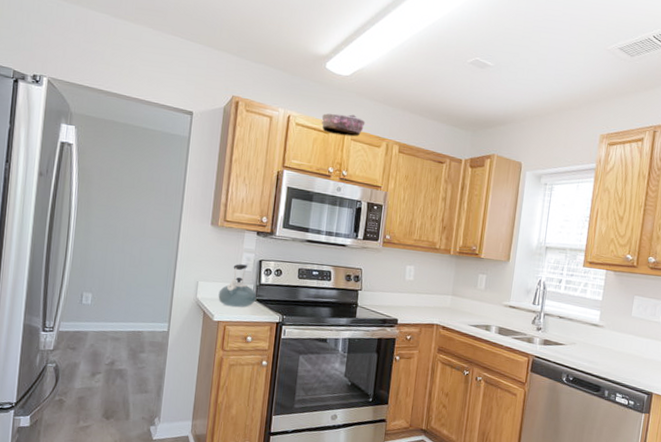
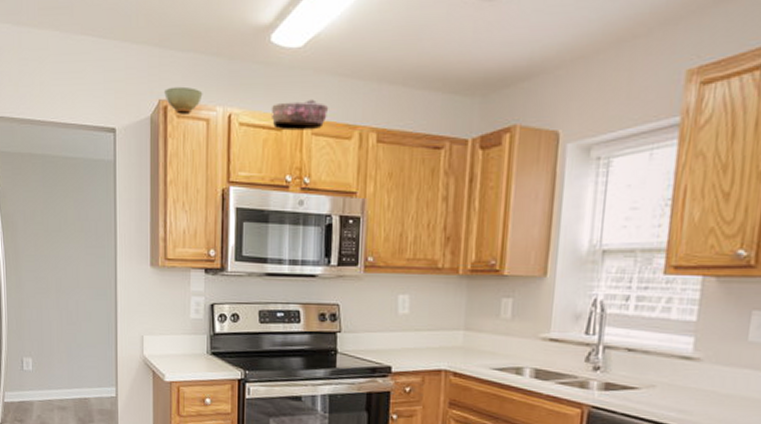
kettle: present [218,264,256,308] -> none [167,311,211,364]
bowl: none [237,87,269,111] -> present [164,86,203,115]

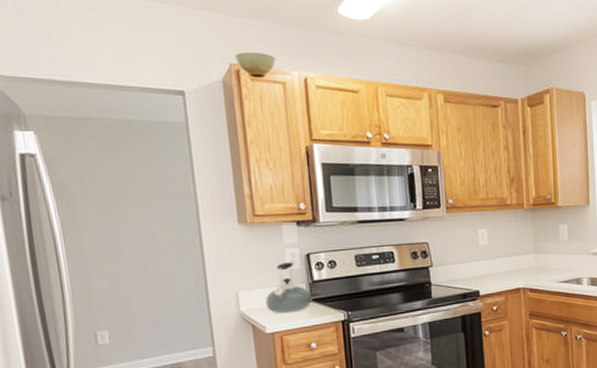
kettle: none [167,311,211,364] -> present [265,262,312,314]
decorative basket: present [270,99,329,131] -> none [345,65,399,93]

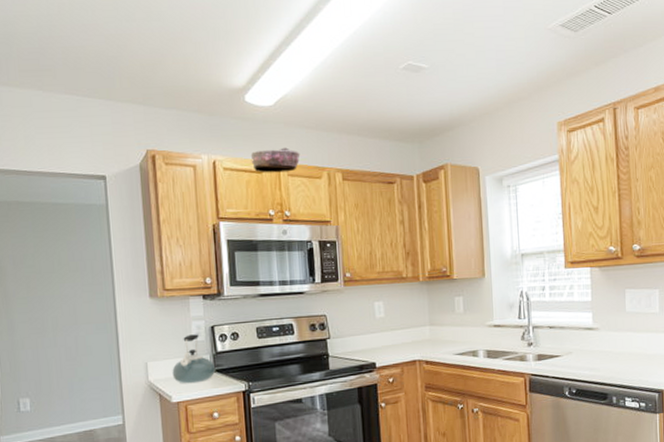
bowl: present [235,51,276,78] -> none [151,138,188,162]
decorative basket: none [345,65,399,93] -> present [250,147,300,173]

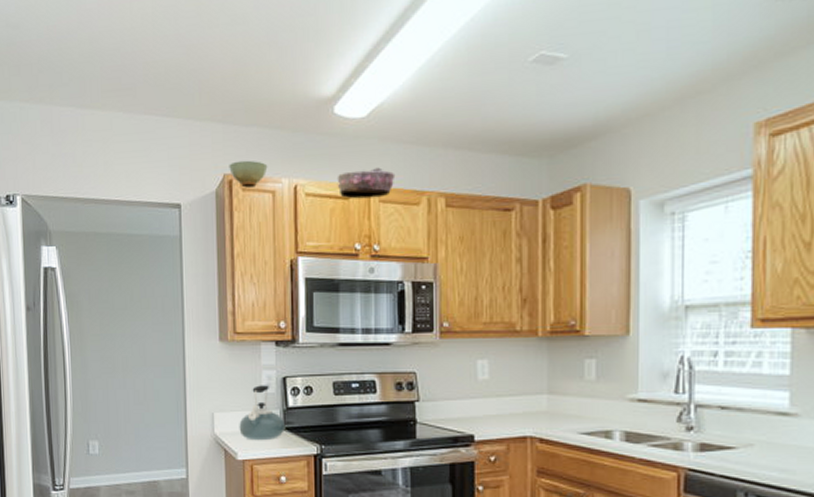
bowl: none [151,138,188,162] -> present [229,160,268,188]

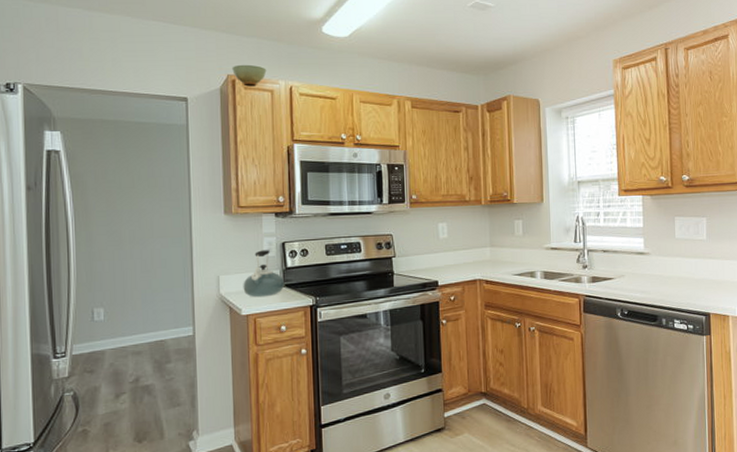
decorative basket: present [337,167,396,199] -> none [325,76,372,100]

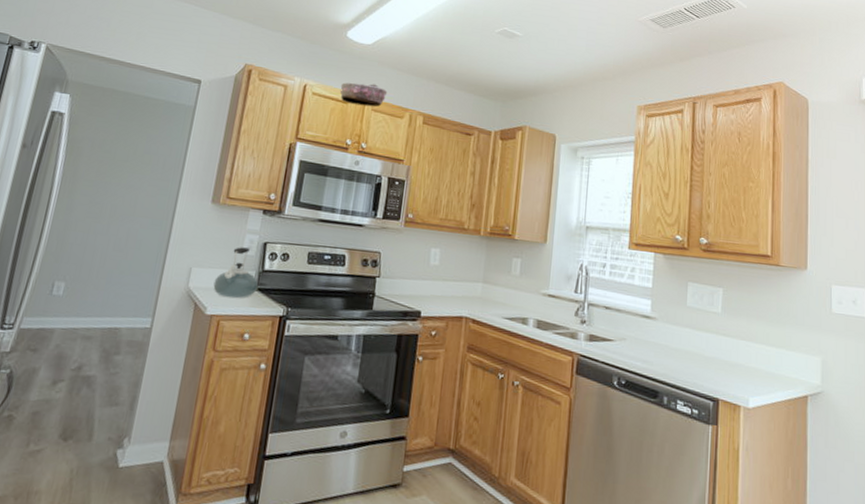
bowl: present [232,64,267,87] -> none [251,56,285,79]
decorative basket: none [325,76,372,100] -> present [339,82,388,107]

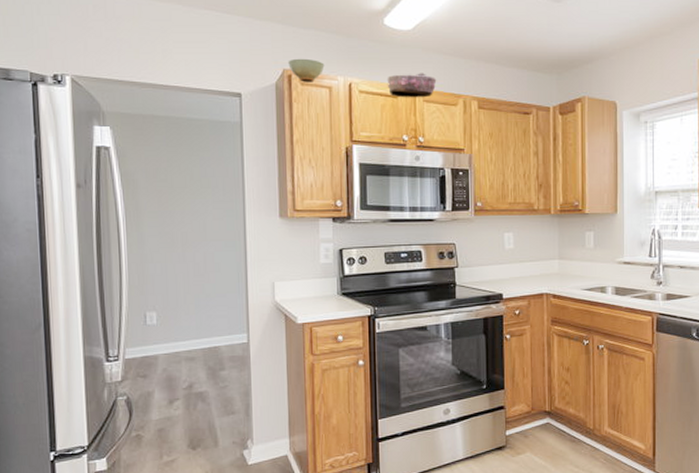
kettle: present [213,247,258,299] -> none [299,256,341,306]
bowl: none [251,56,285,79] -> present [288,58,325,82]

